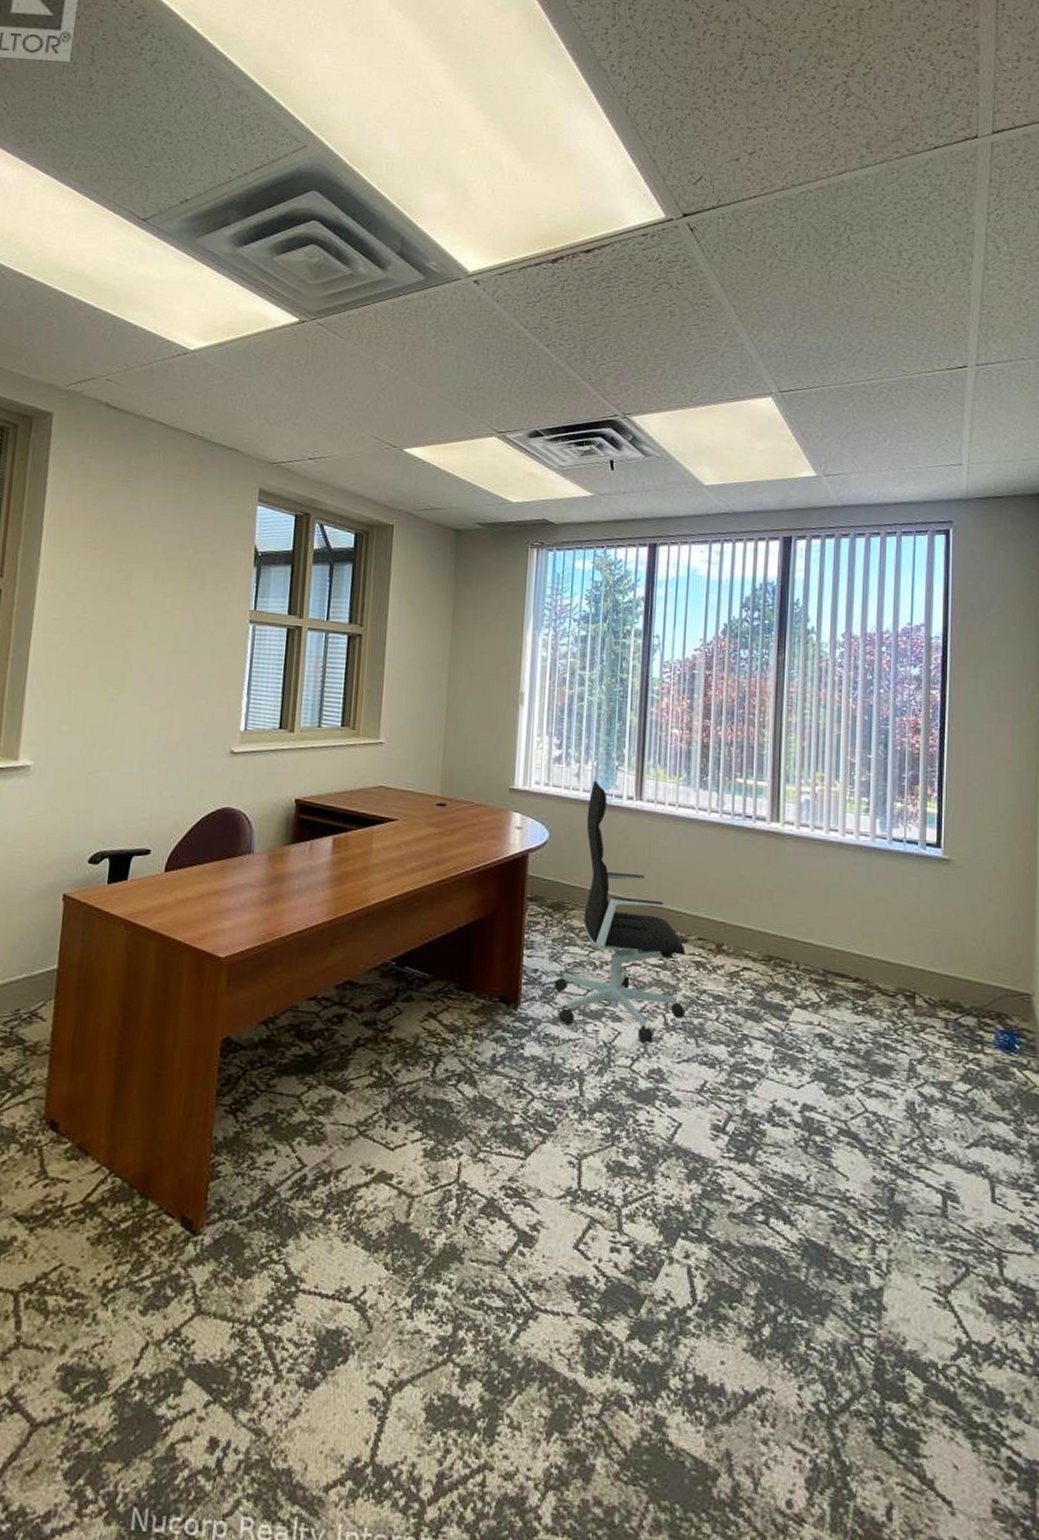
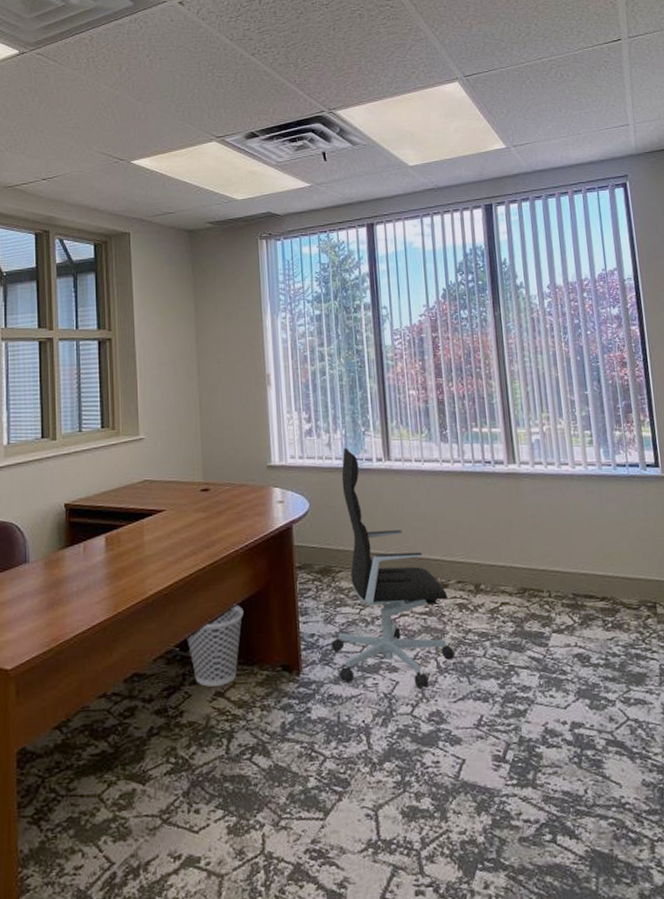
wastebasket: none [404,926,467,1007] -> present [186,604,244,687]

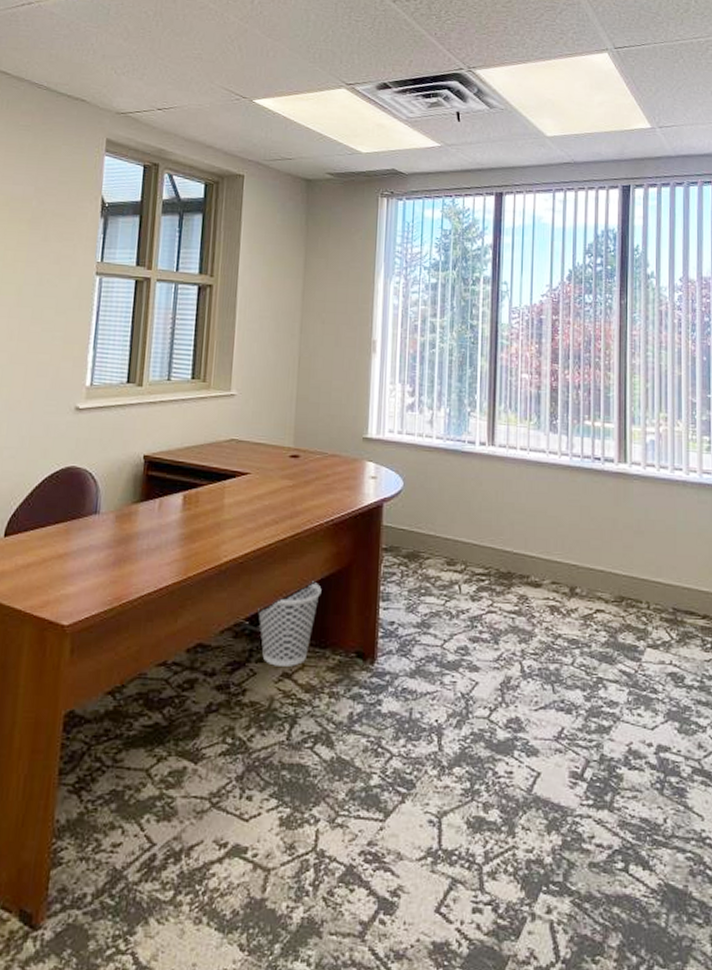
office chair: present [331,447,454,688] -> none [411,427,540,692]

